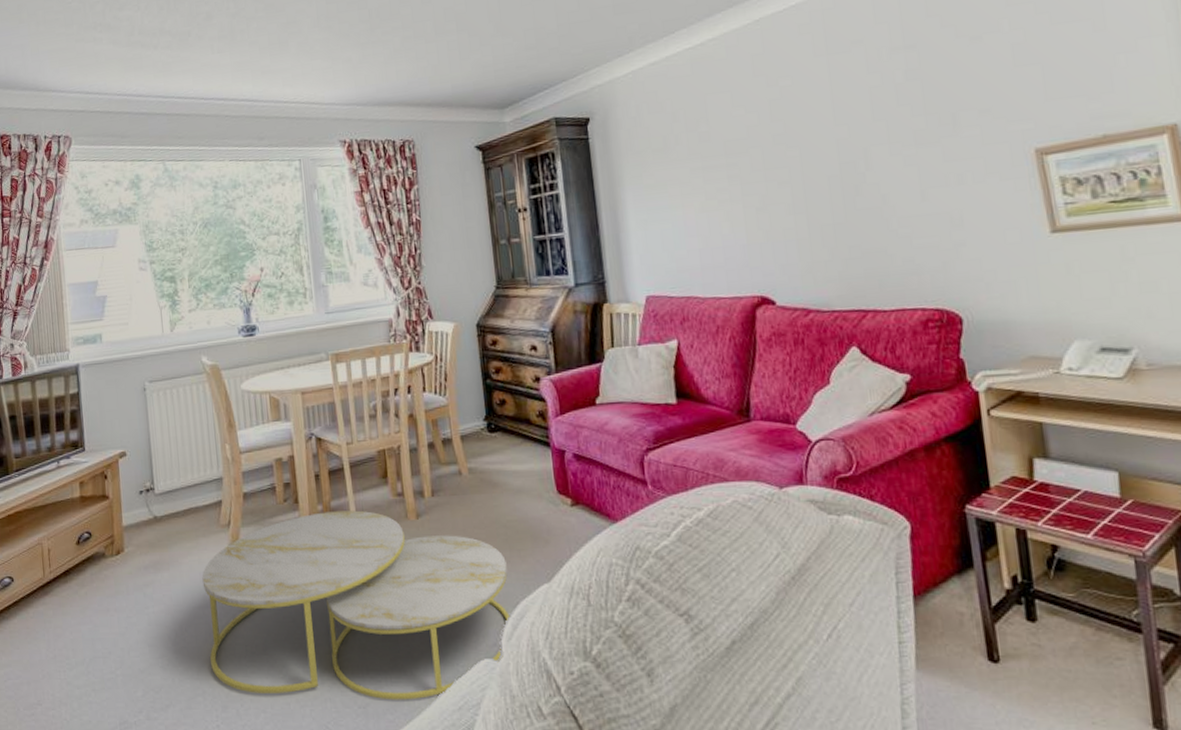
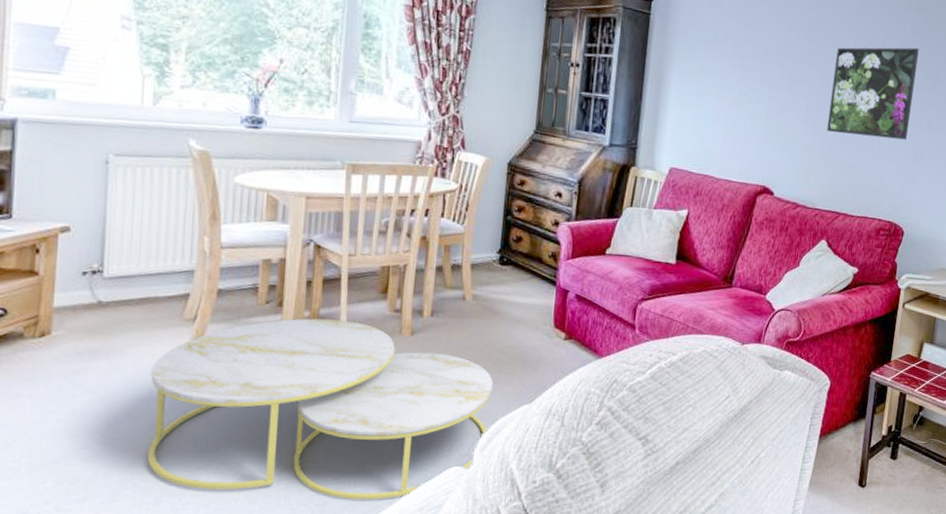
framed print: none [813,92,933,217] -> present [827,47,919,140]

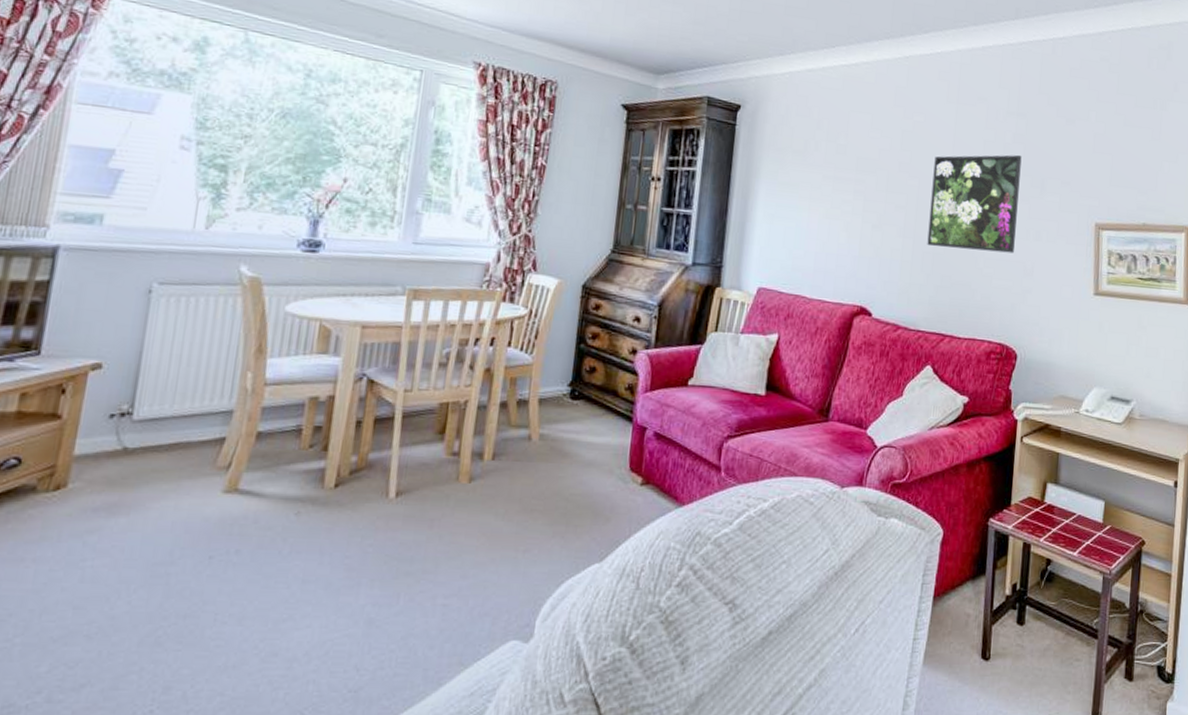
coffee table: present [148,318,493,500] -> none [160,464,560,684]

